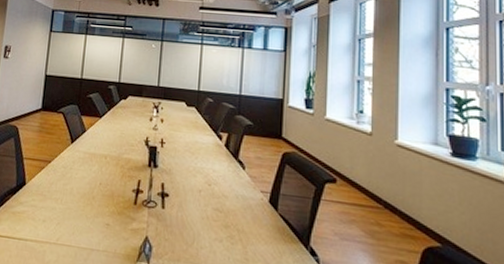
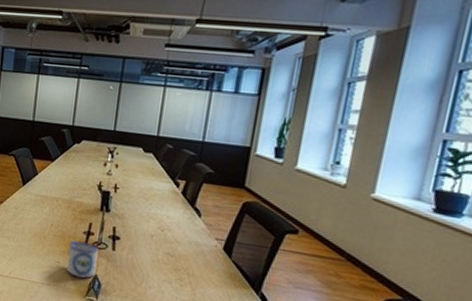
mug: none [116,199,148,242] -> present [66,240,98,279]

